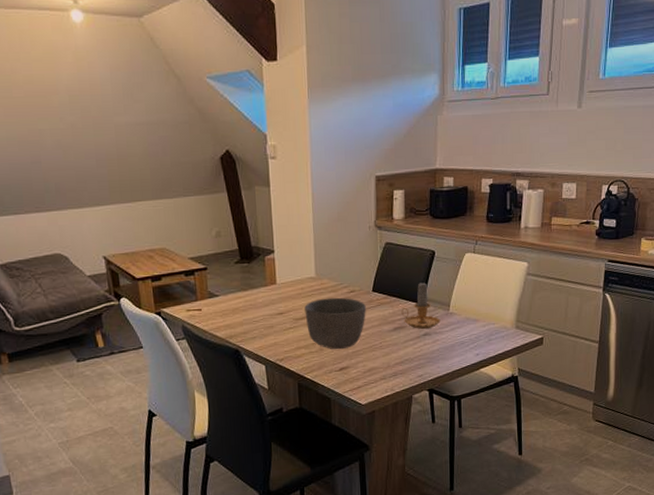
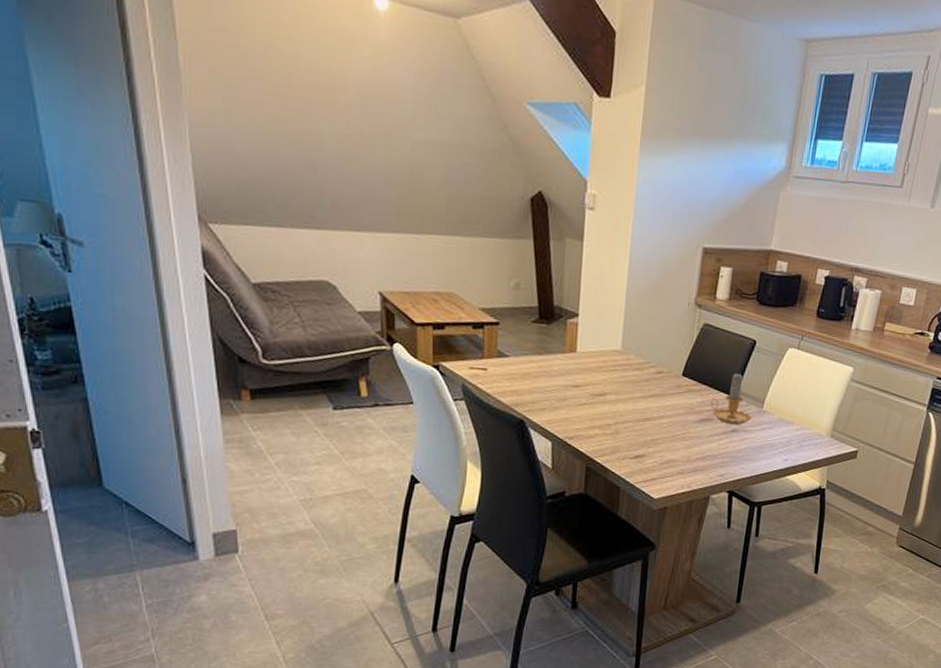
bowl: present [304,297,366,350] -> none [604,375,673,435]

